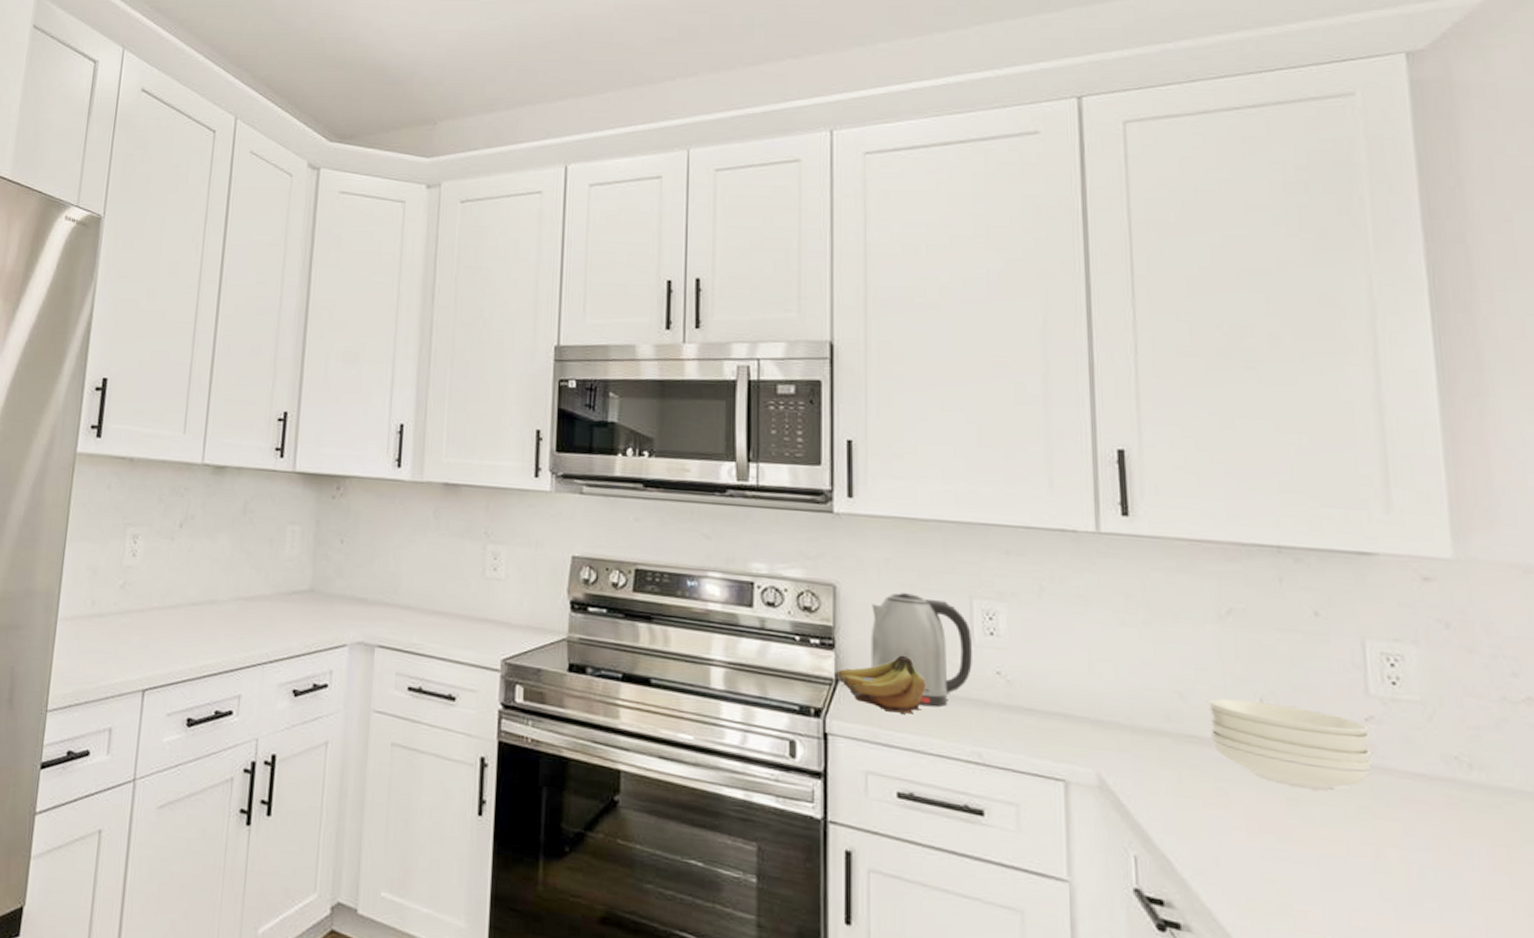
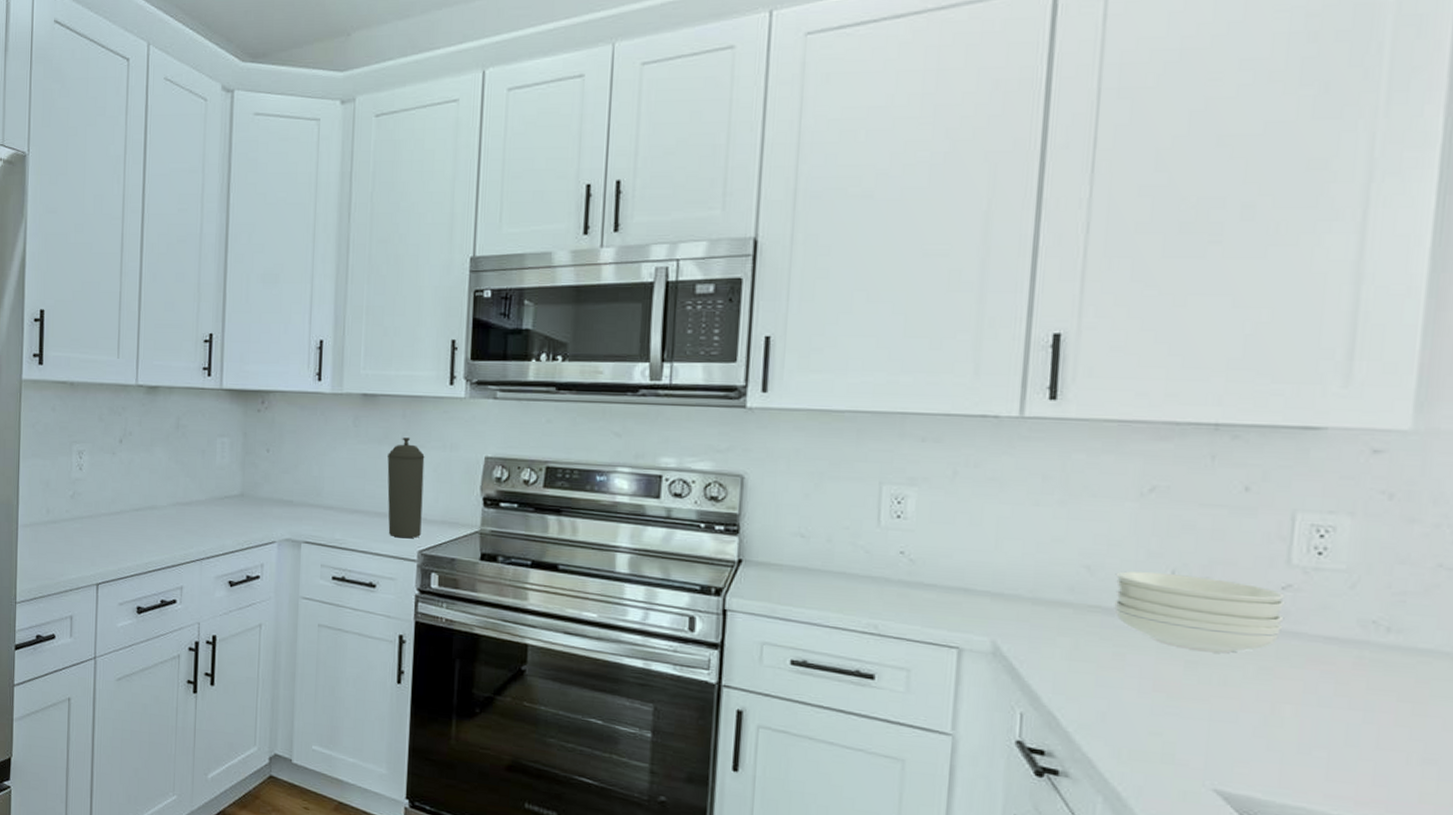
canister: none [469,532,509,645] -> present [387,437,425,539]
fruit: present [833,654,926,714] -> none [735,538,828,592]
kettle: present [870,593,972,707] -> none [773,481,878,584]

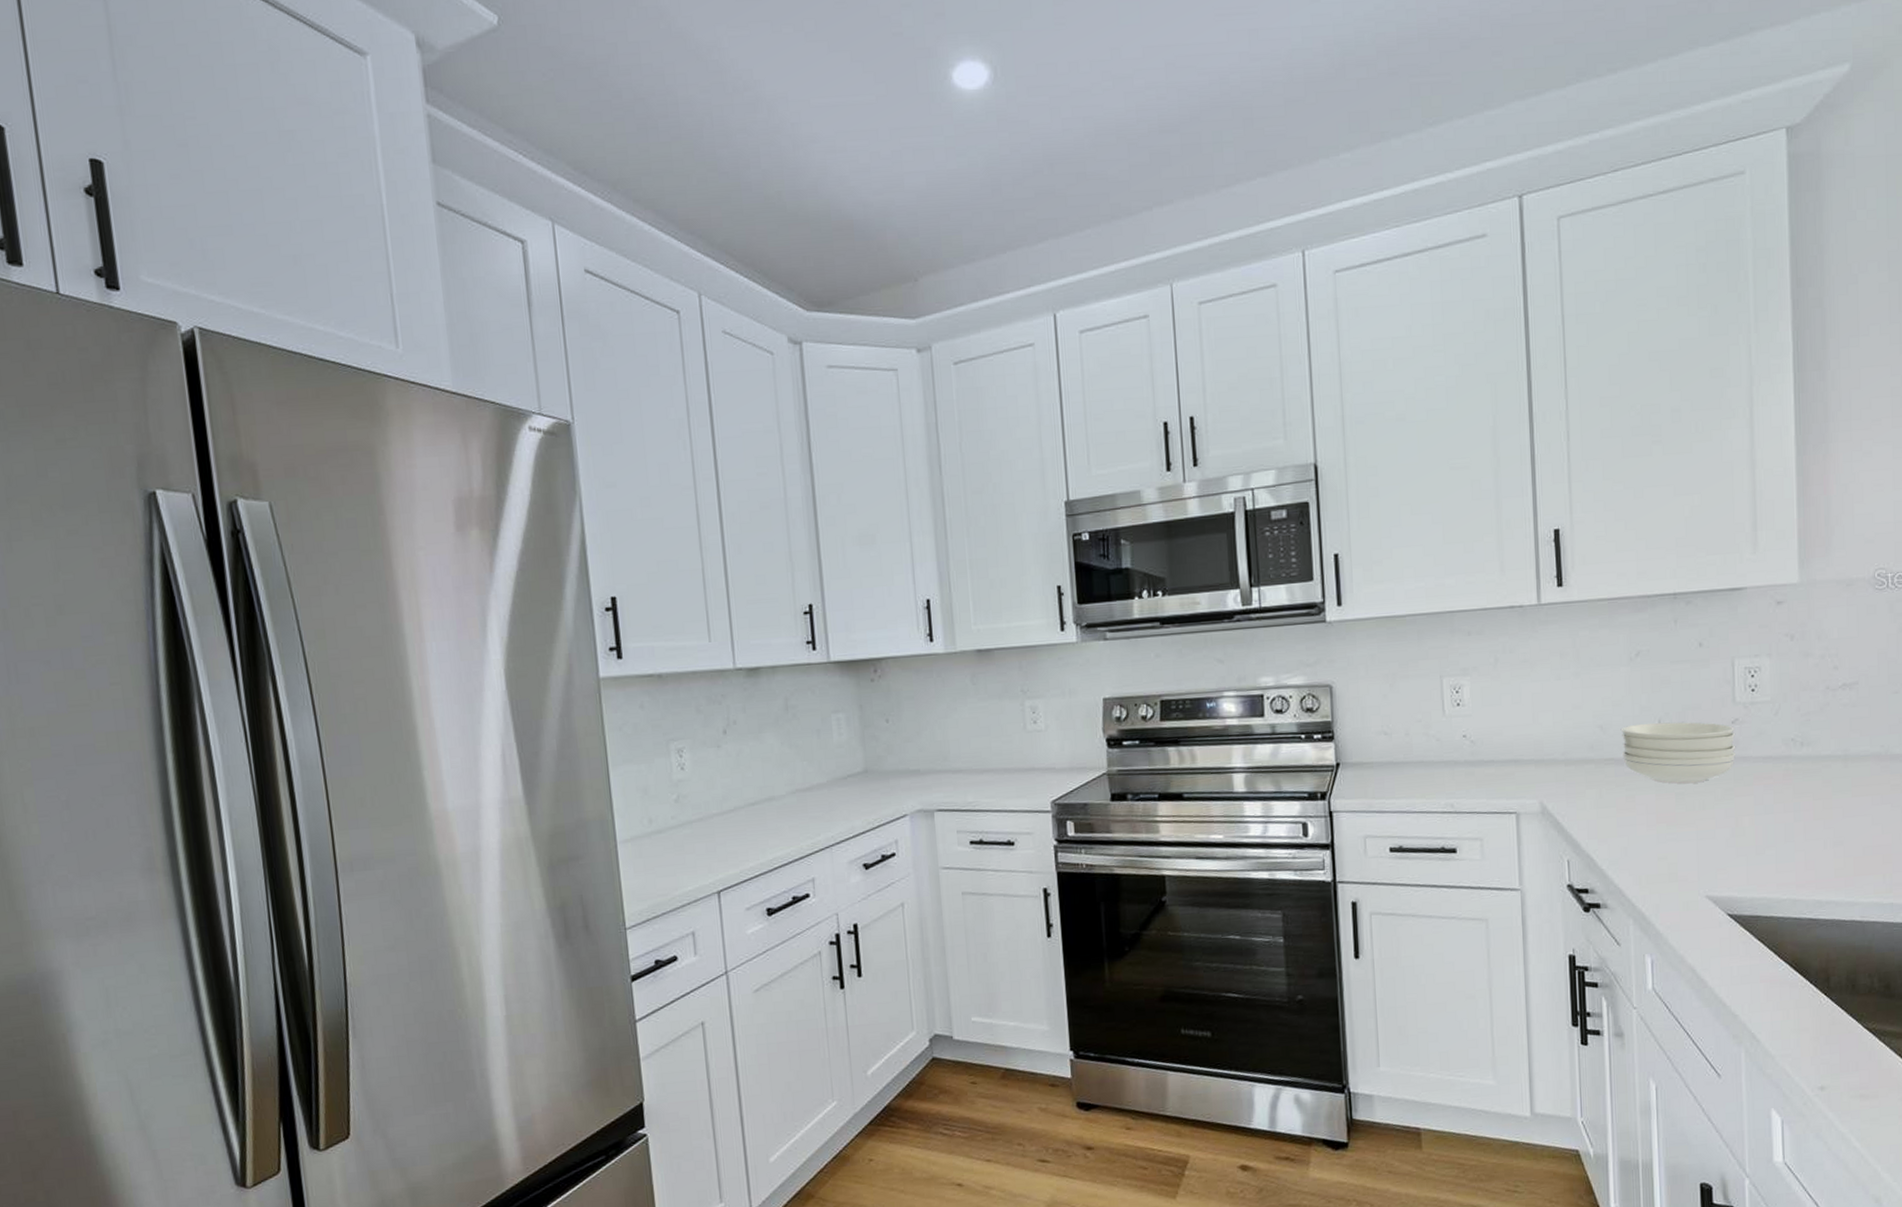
canister: present [387,437,425,539] -> none [1009,689,1052,791]

